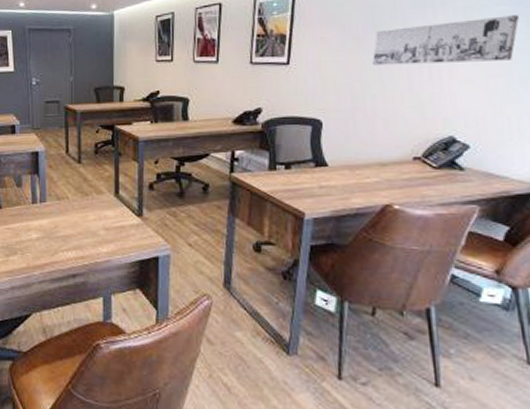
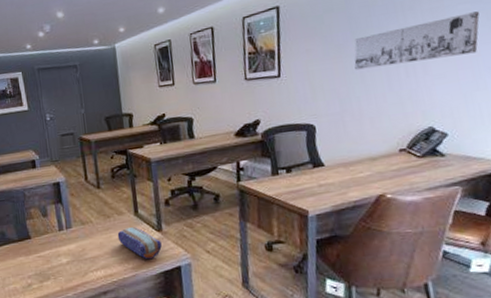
pencil case: none [94,208,140,246] -> present [117,226,162,260]

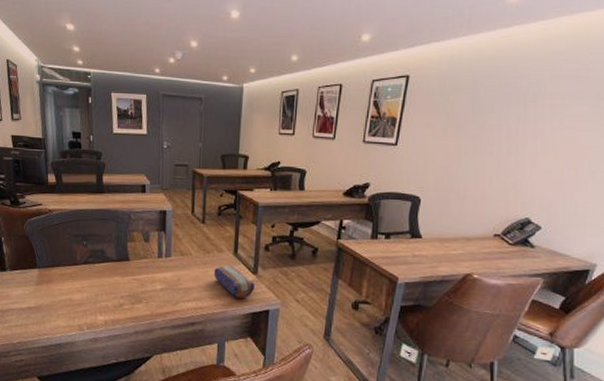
wall art: present [354,11,480,70] -> none [469,115,595,155]

